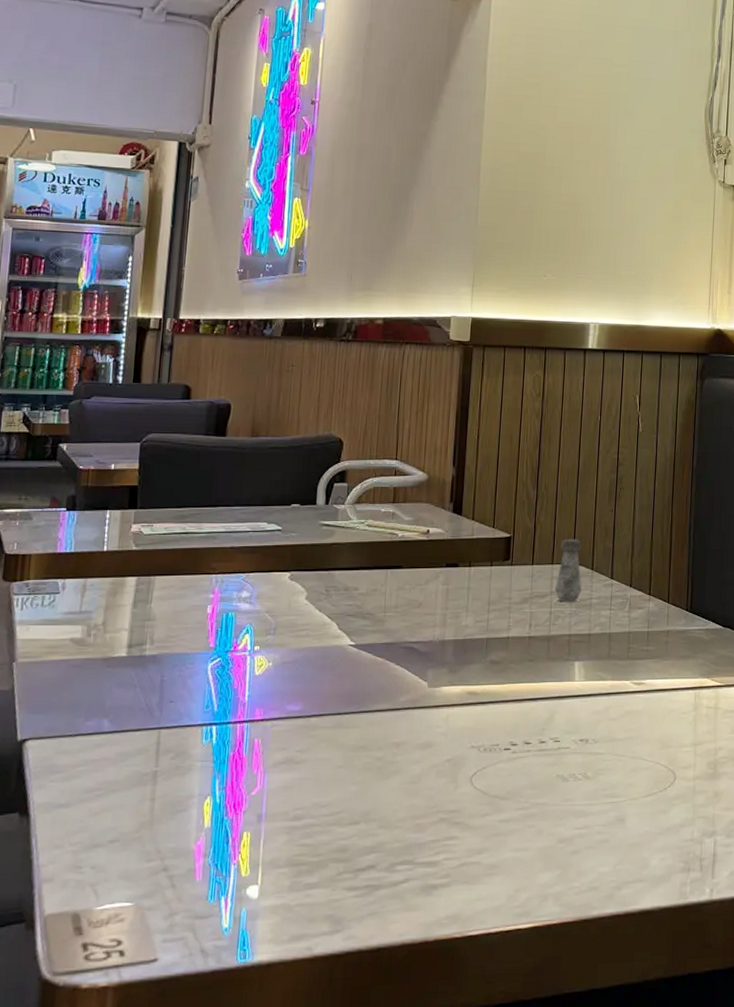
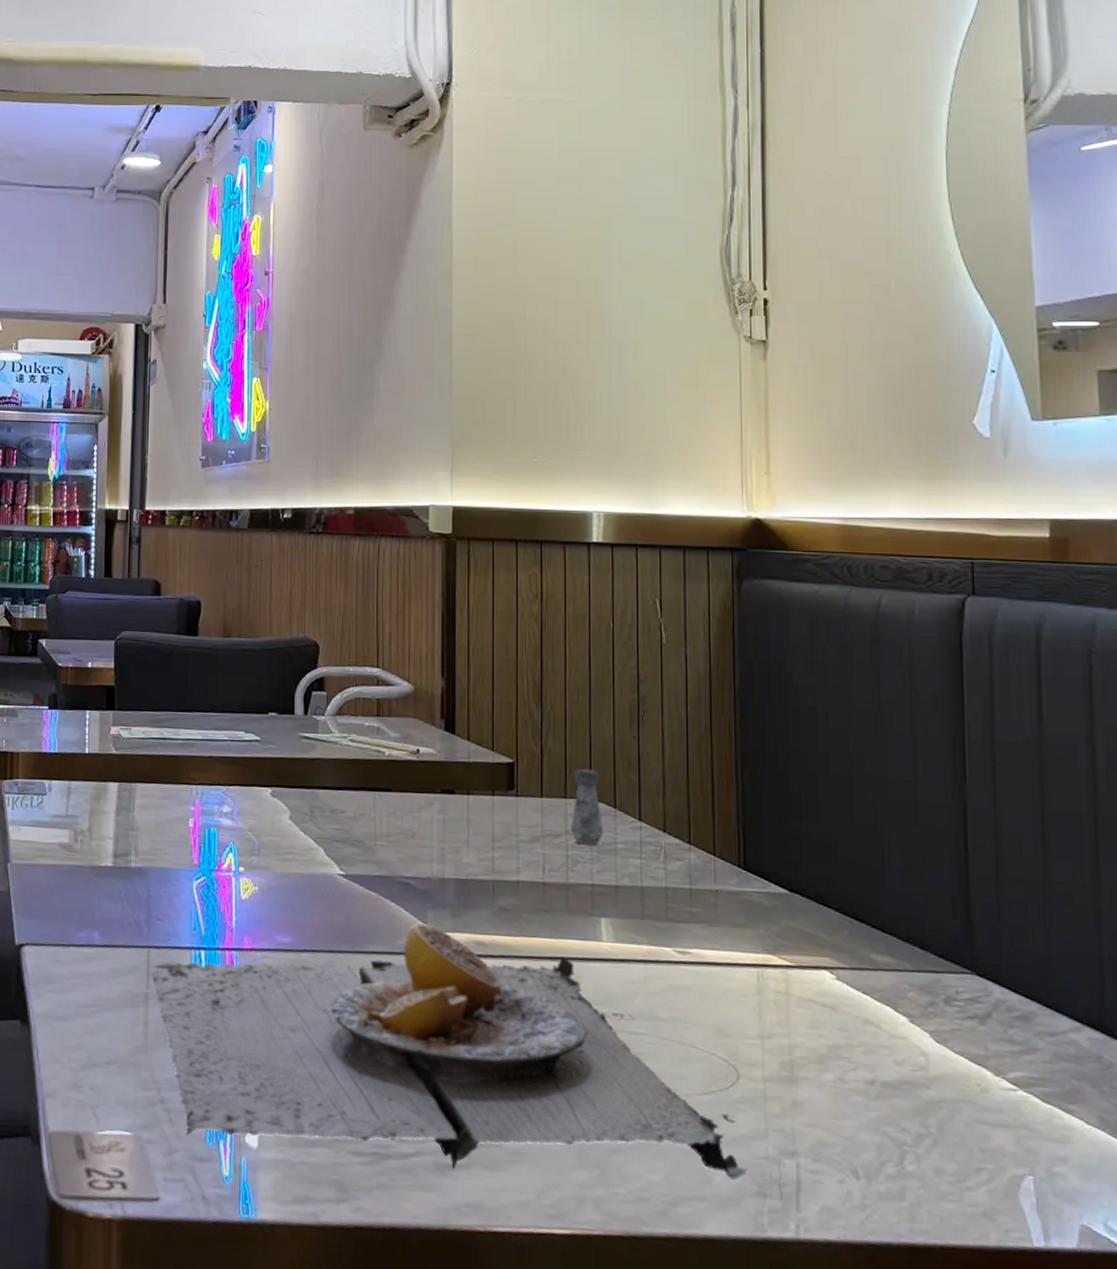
plate: none [159,681,678,897] -> present [149,923,749,1180]

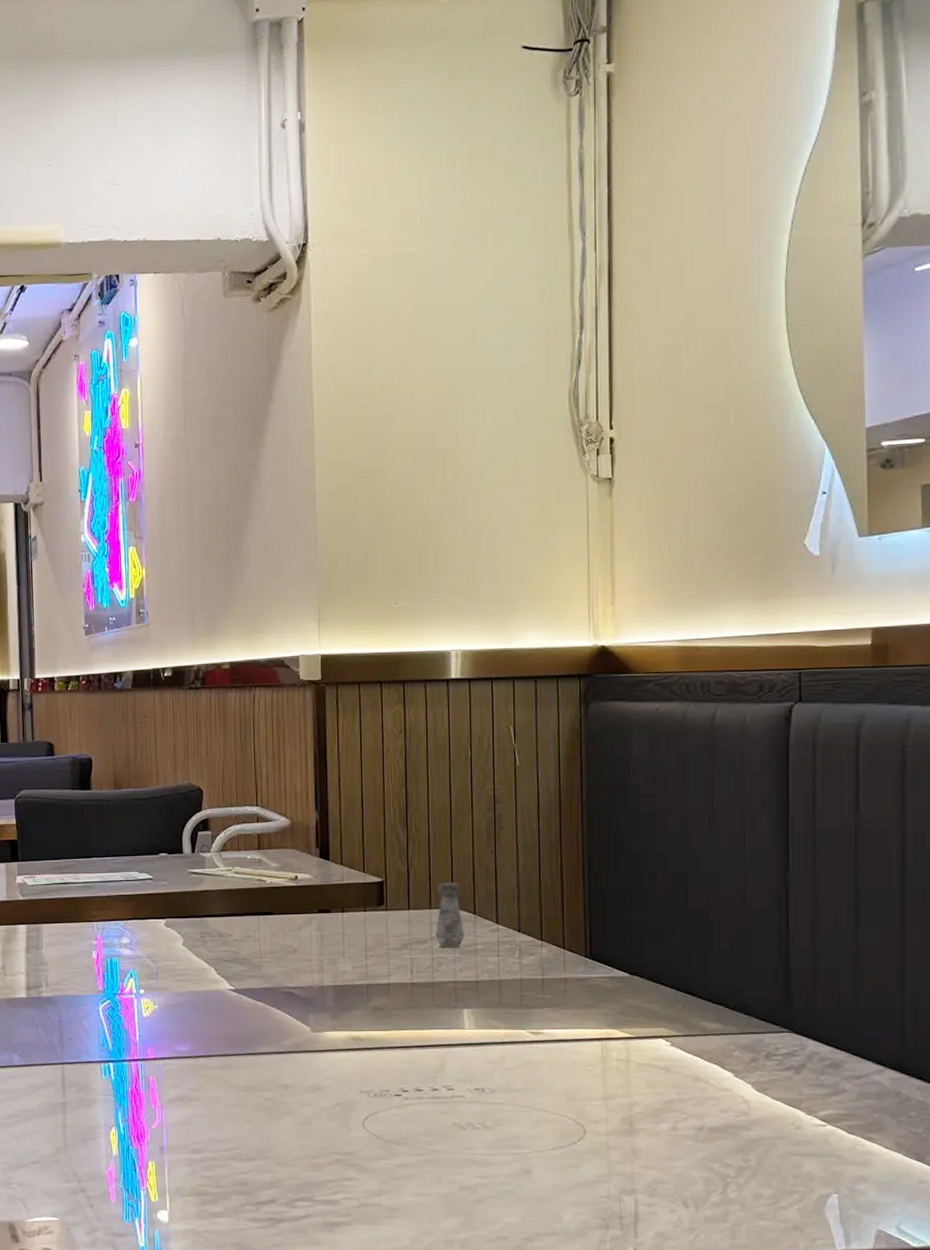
plate: present [149,923,749,1180] -> none [64,1026,594,1226]

